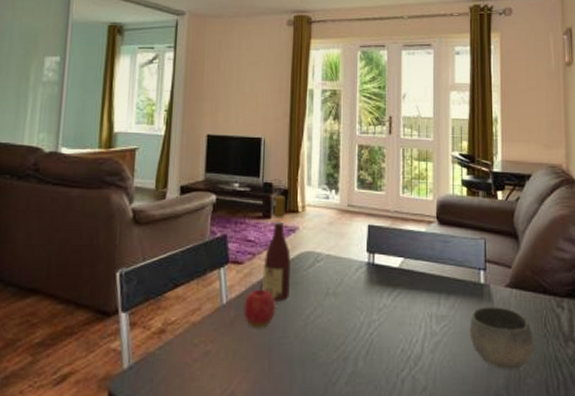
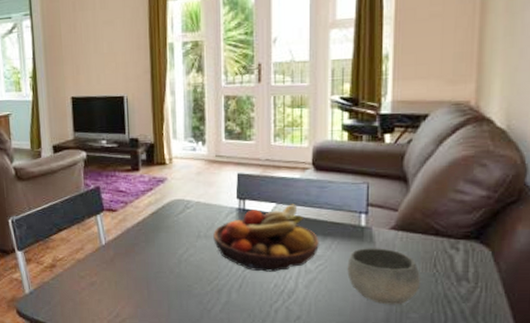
apple: present [243,282,276,328] -> none [121,226,150,264]
wine bottle: present [262,195,291,302] -> none [136,149,162,243]
fruit bowl: none [342,259,443,335] -> present [213,204,319,272]

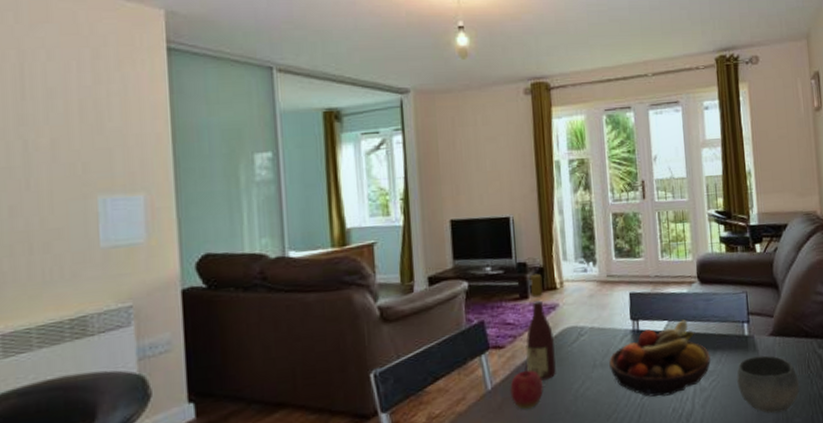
apple: none [121,226,150,264] -> present [510,363,543,409]
wine bottle: none [136,149,162,243] -> present [526,273,556,381]

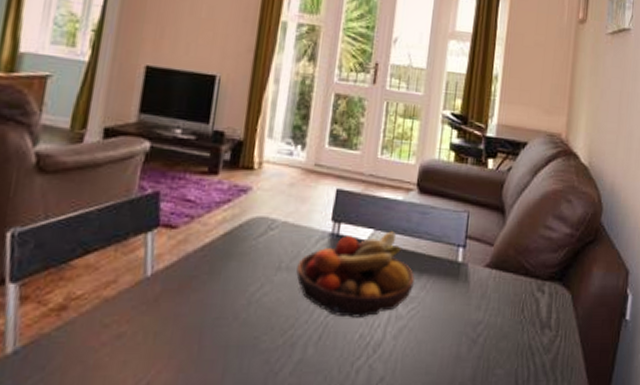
apple: present [510,363,543,409] -> none [172,251,214,306]
wine bottle: present [526,273,556,381] -> none [199,147,240,276]
bowl: present [737,355,799,414] -> none [439,288,509,359]

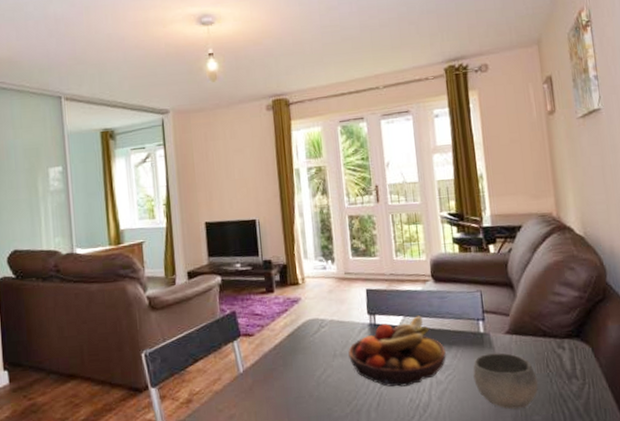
bowl: none [439,288,509,359] -> present [473,352,538,410]

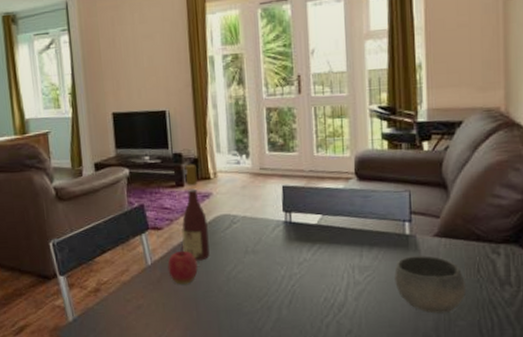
apple: none [259,350,289,392] -> present [167,244,198,284]
wine bottle: none [272,270,300,367] -> present [181,164,210,261]
fruit bowl: present [348,315,446,387] -> none [261,214,366,286]

